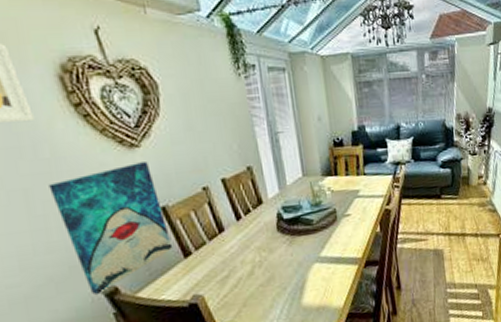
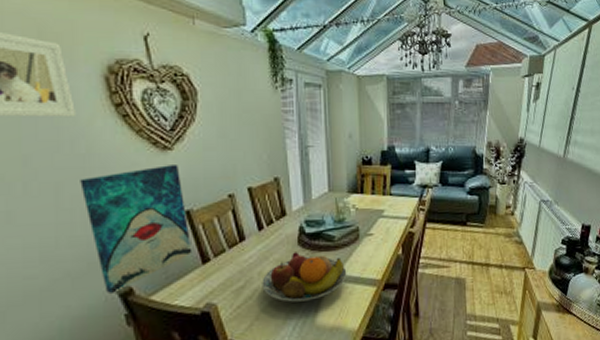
fruit bowl: none [245,238,329,287] -> present [262,252,347,302]

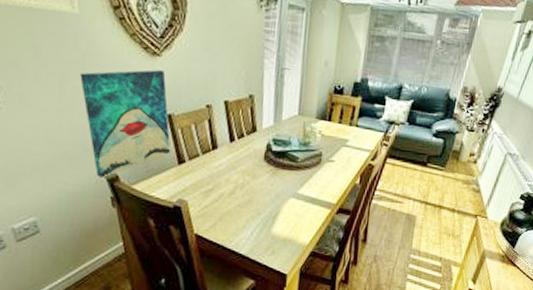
fruit bowl: present [262,252,347,302] -> none [228,166,306,212]

